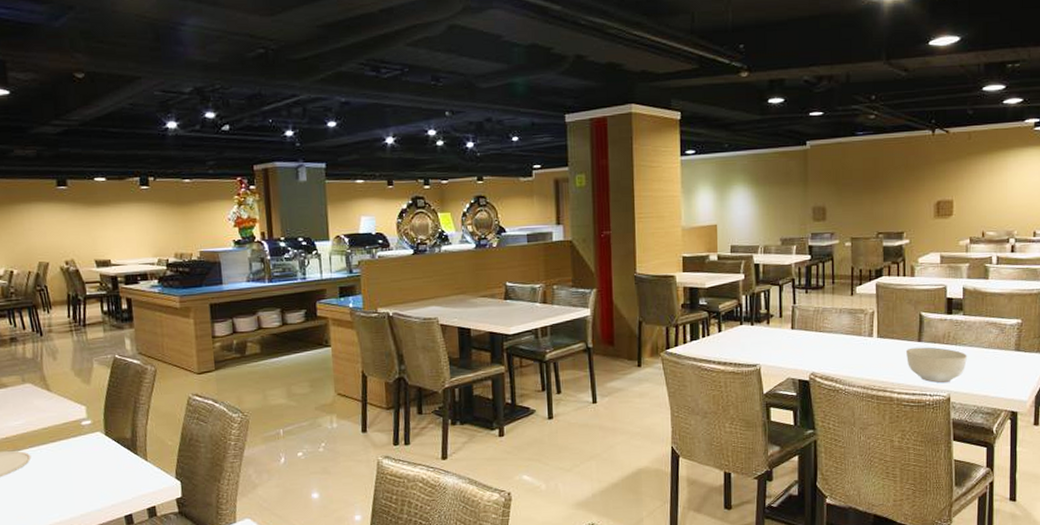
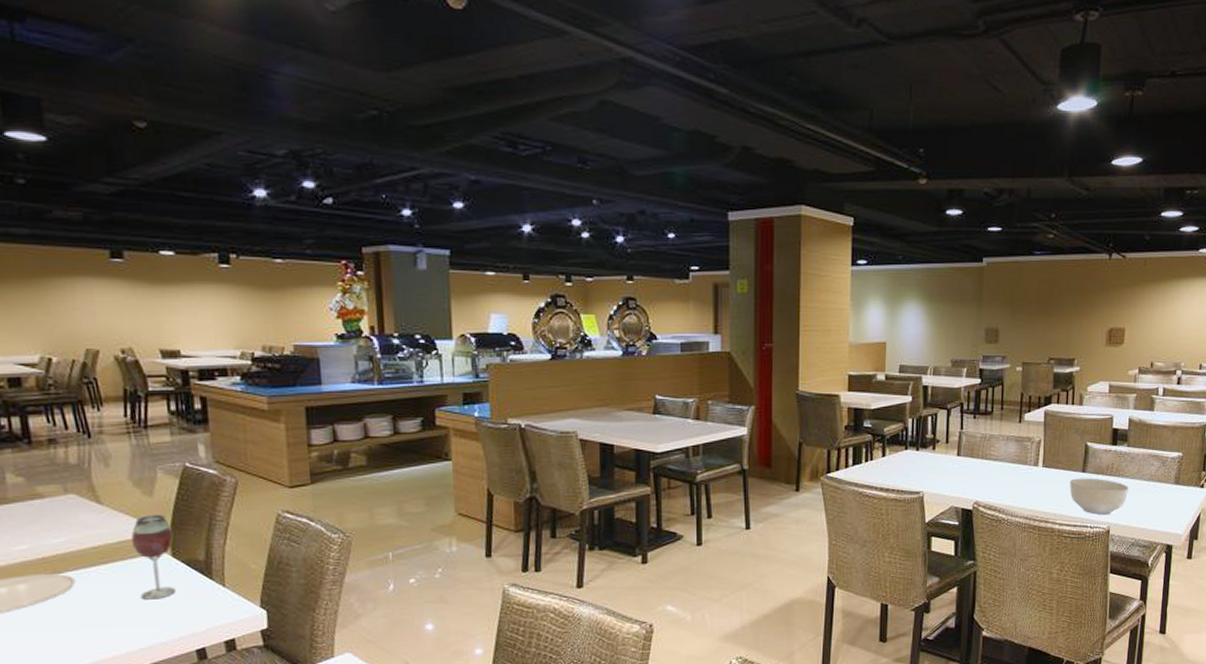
wineglass: none [73,400,108,473] -> present [131,515,175,600]

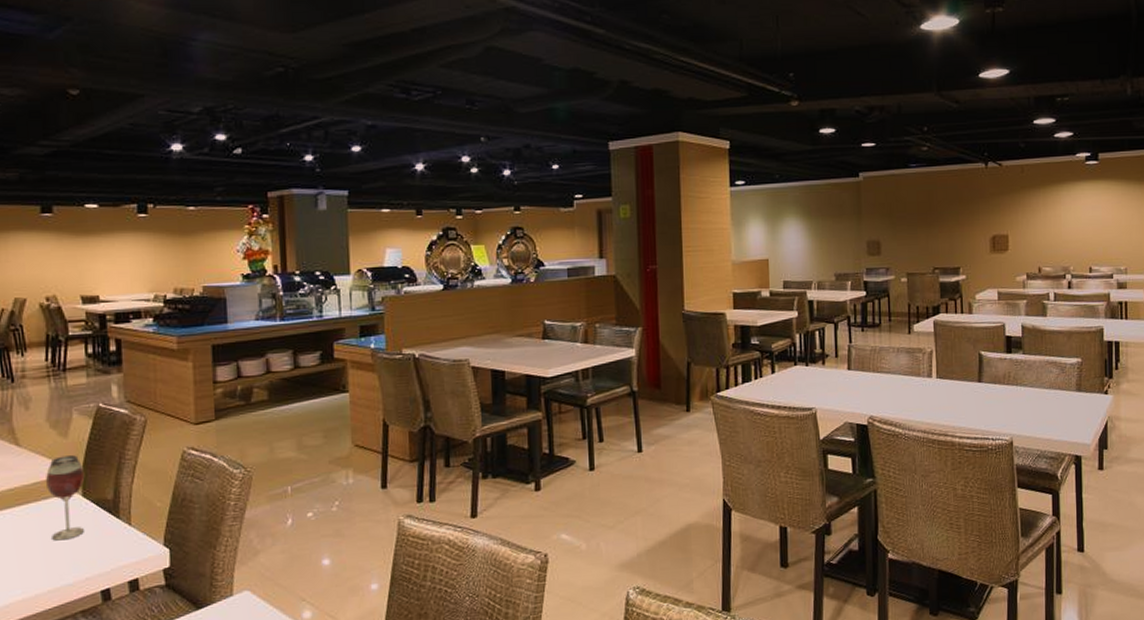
bowl: present [1069,478,1128,515] -> none [965,388,1028,427]

